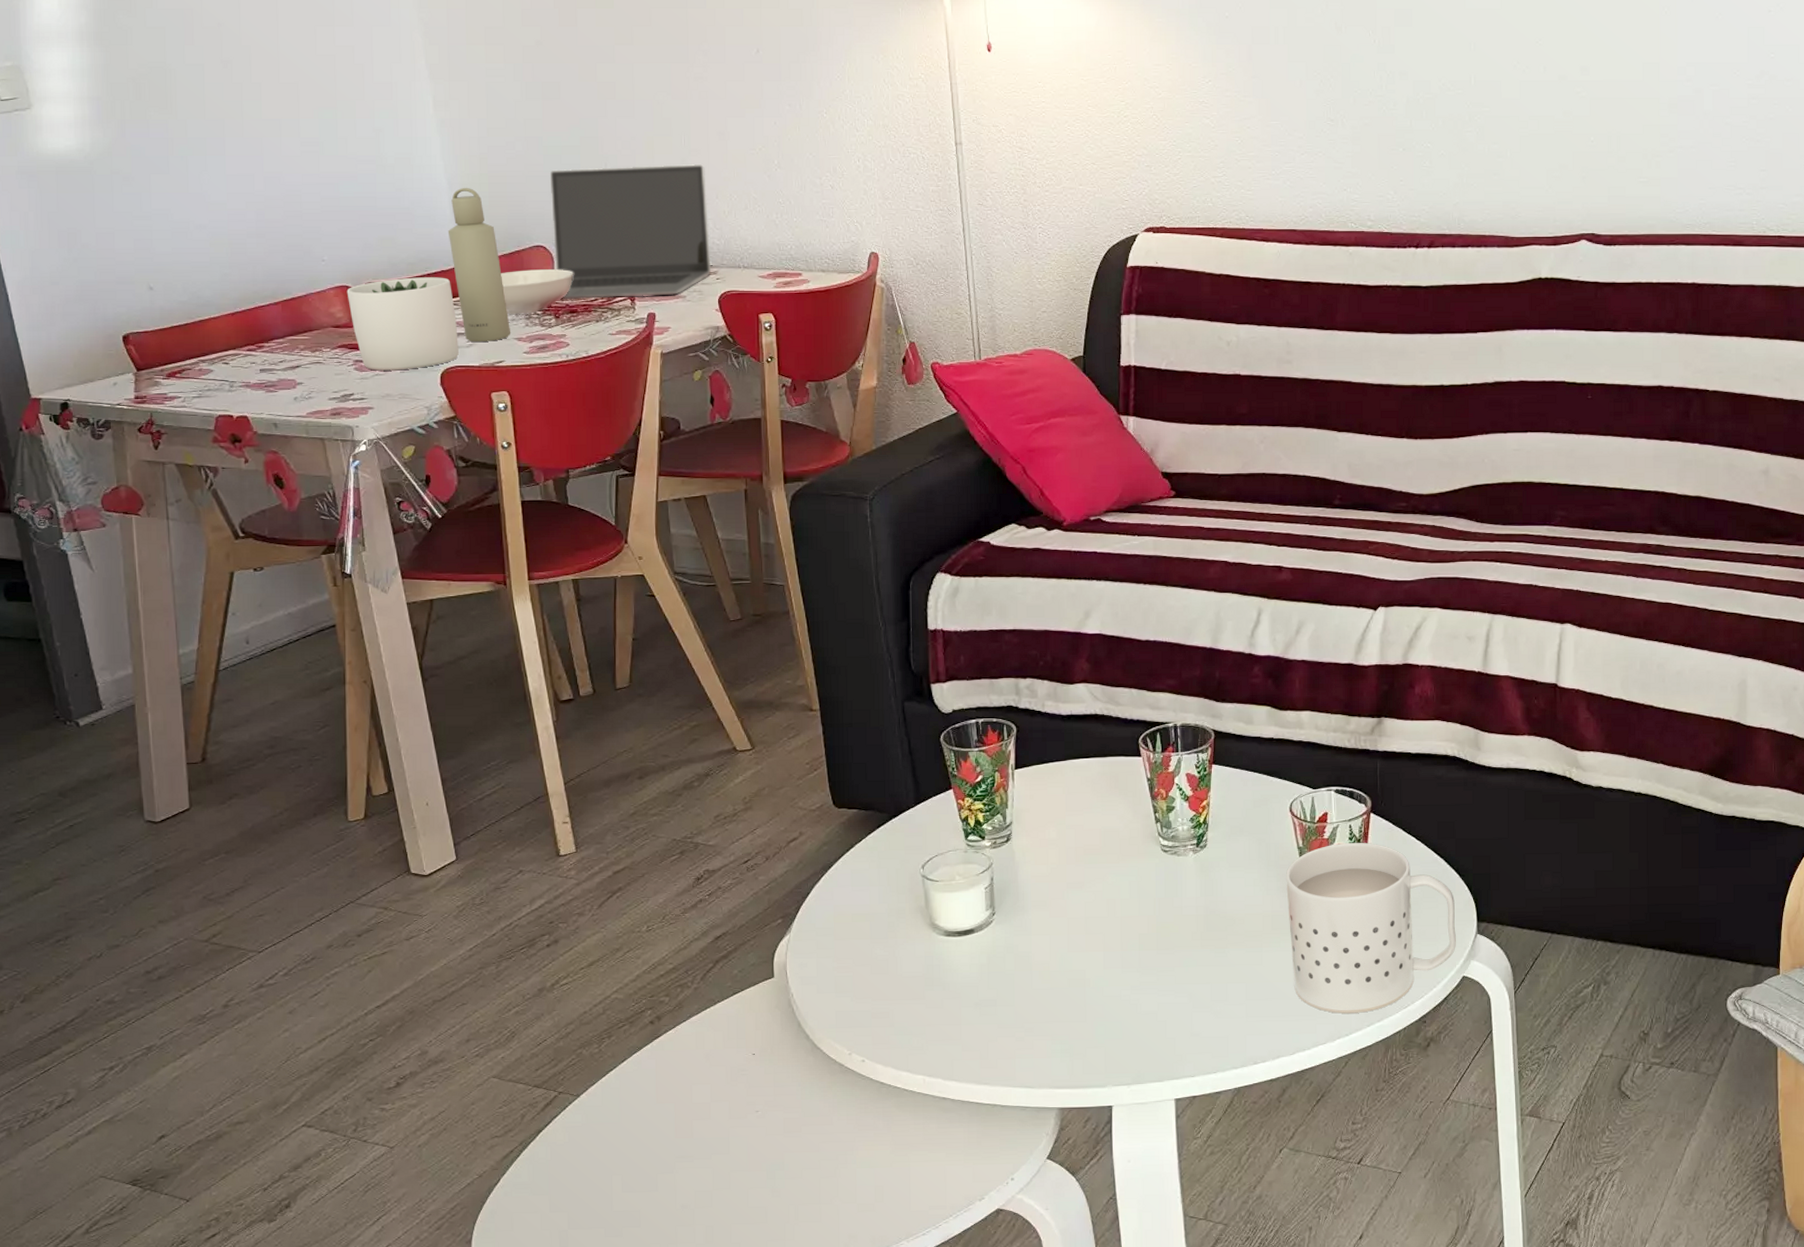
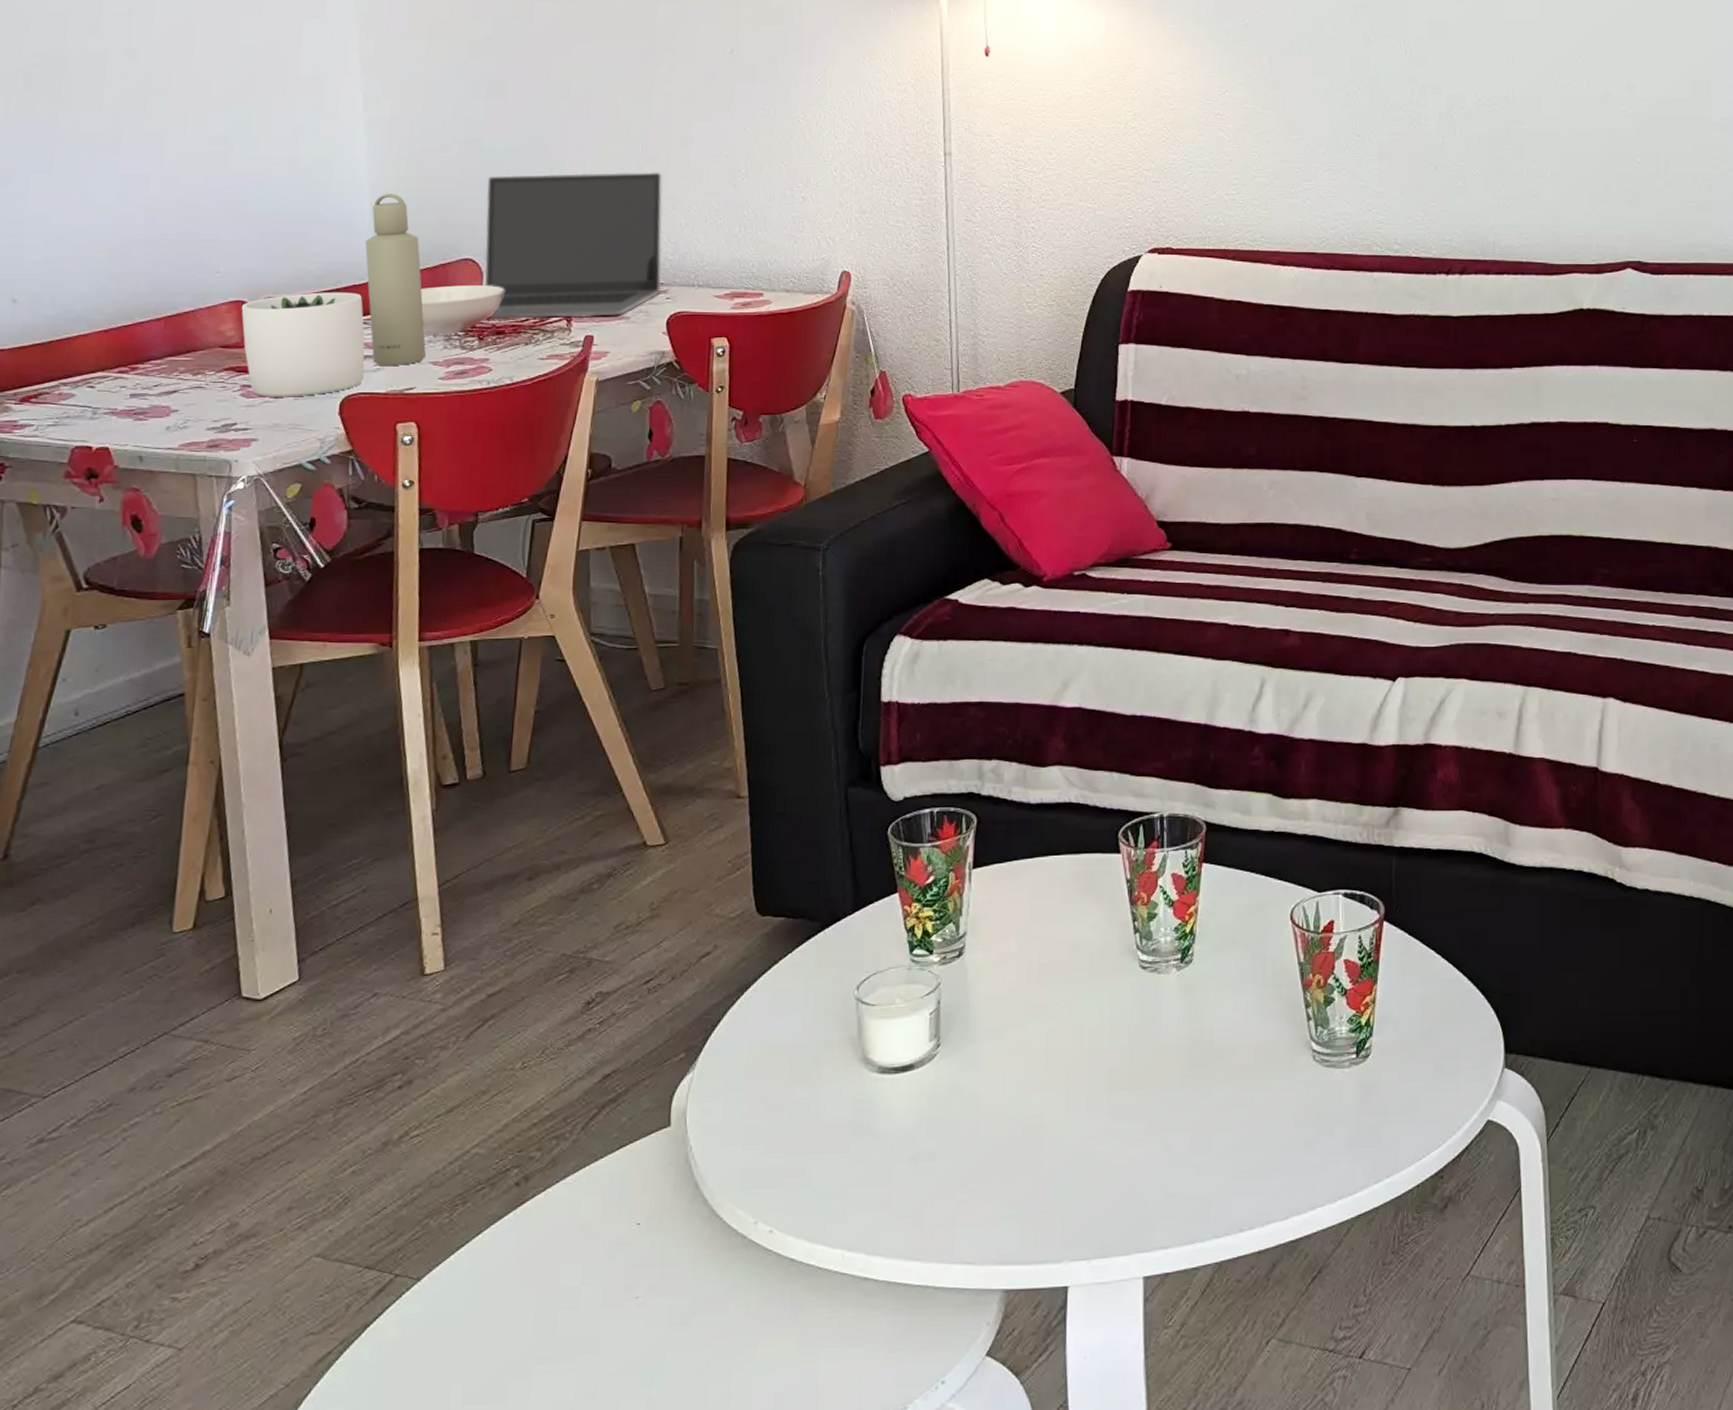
mug: present [1286,842,1456,1014] -> none [1284,956,1480,1168]

